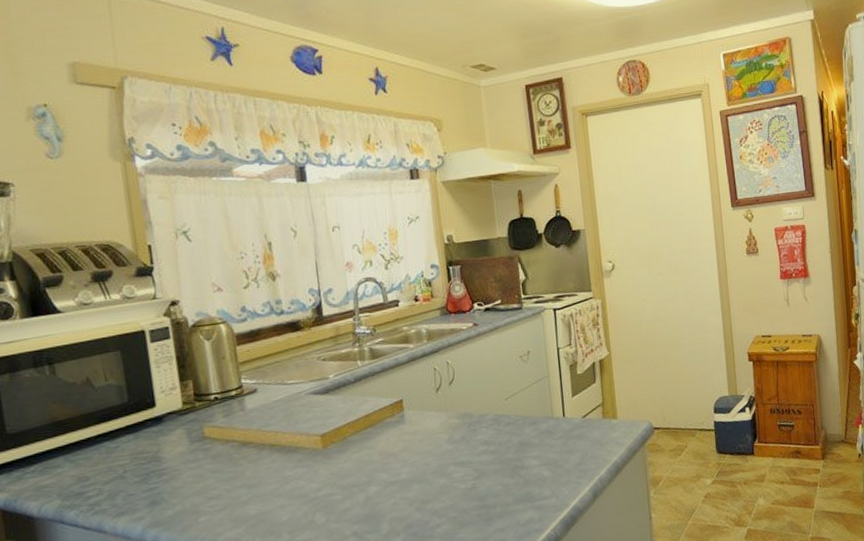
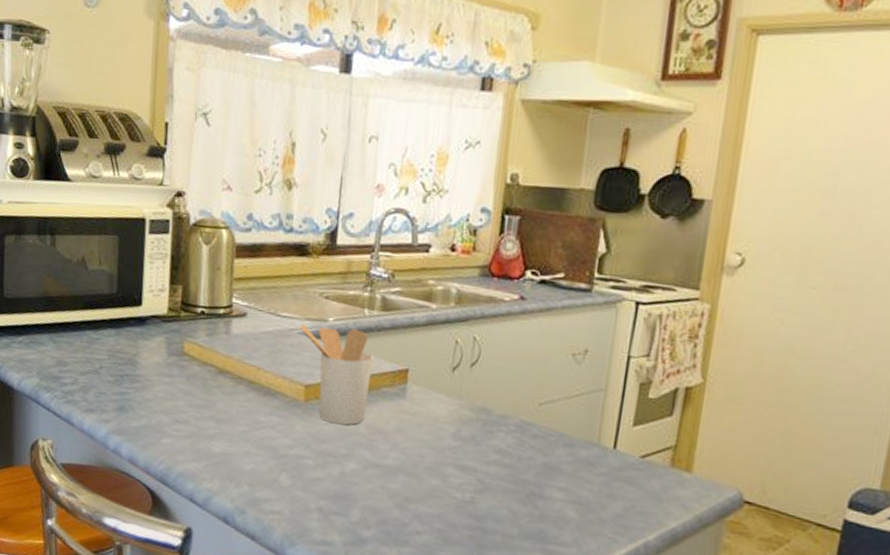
utensil holder: none [305,378,376,460] -> present [299,324,374,425]

